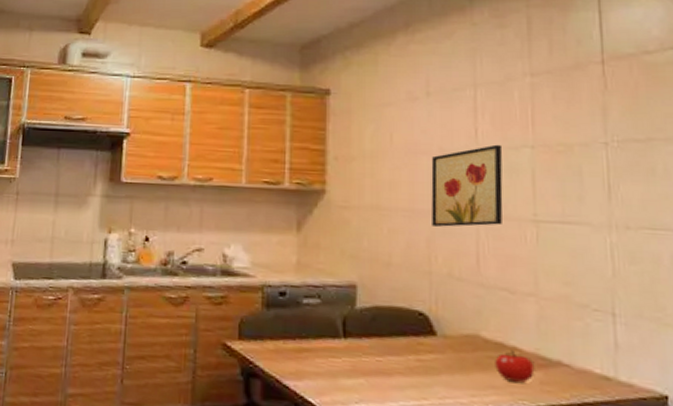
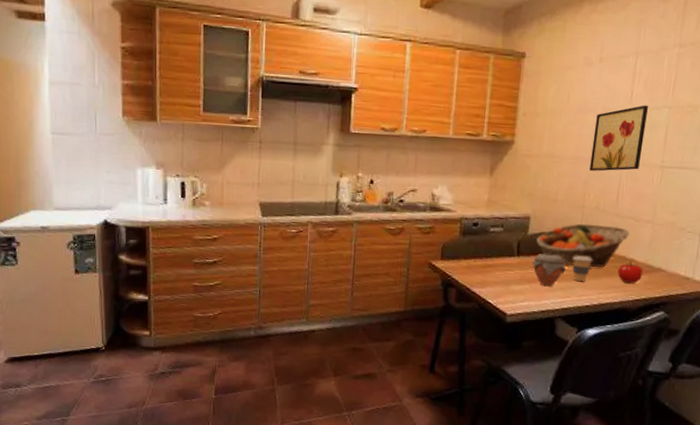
jar: none [365,335,417,383] -> present [532,254,566,287]
fruit basket: none [369,295,504,358] -> present [536,223,630,268]
coffee cup: none [424,340,455,378] -> present [572,256,593,282]

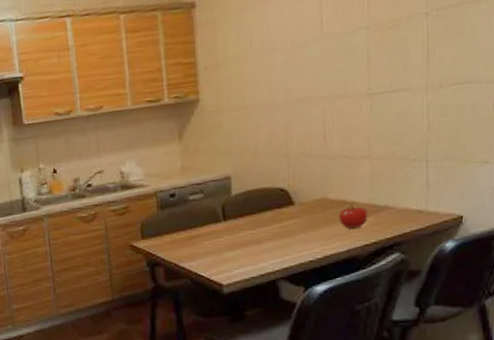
jar: present [532,254,566,287] -> none [241,212,281,248]
fruit basket: present [536,223,630,268] -> none [242,168,345,220]
coffee cup: present [572,256,593,282] -> none [285,208,309,237]
wall art: present [589,105,649,171] -> none [285,30,344,114]

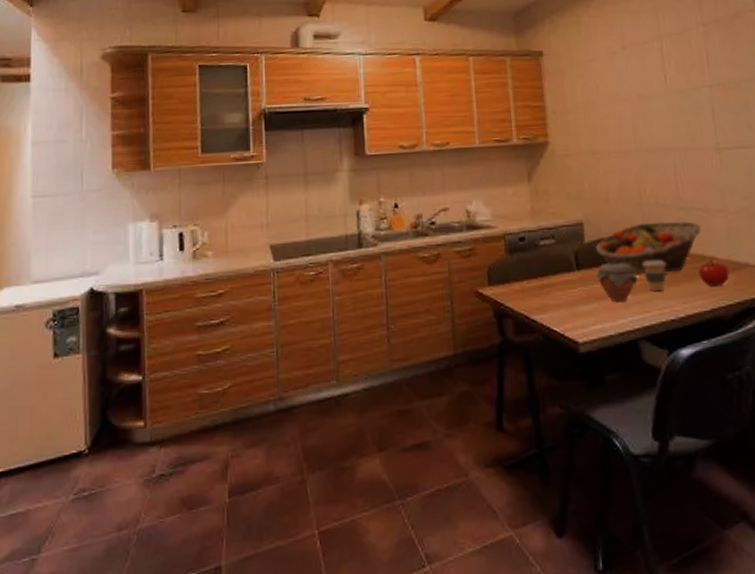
jar: none [241,212,281,248] -> present [596,263,638,303]
fruit basket: none [242,168,345,220] -> present [596,220,701,273]
coffee cup: none [285,208,309,237] -> present [642,260,667,292]

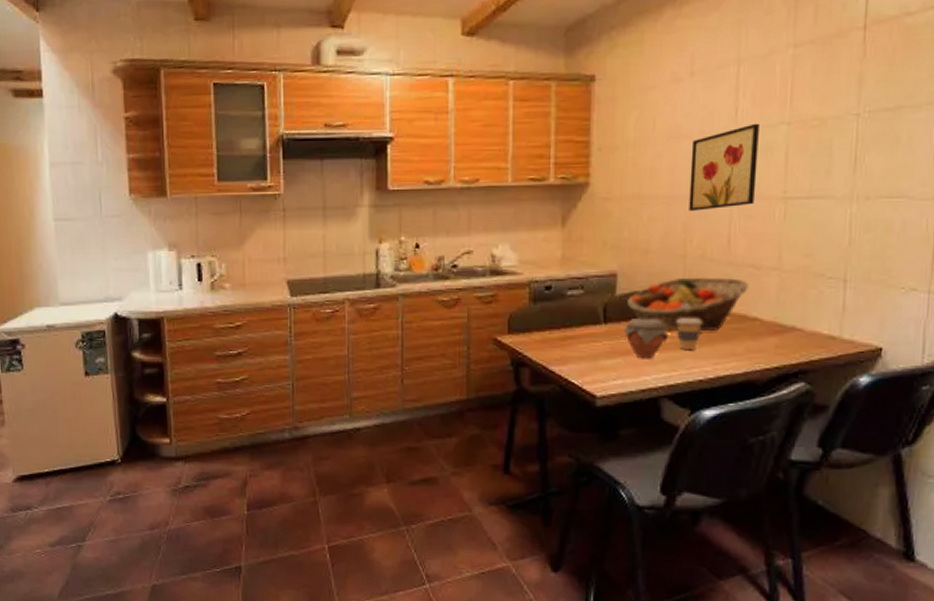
wall art: none [633,87,693,163] -> present [689,123,761,211]
fruit: present [698,260,730,287] -> none [737,321,772,350]

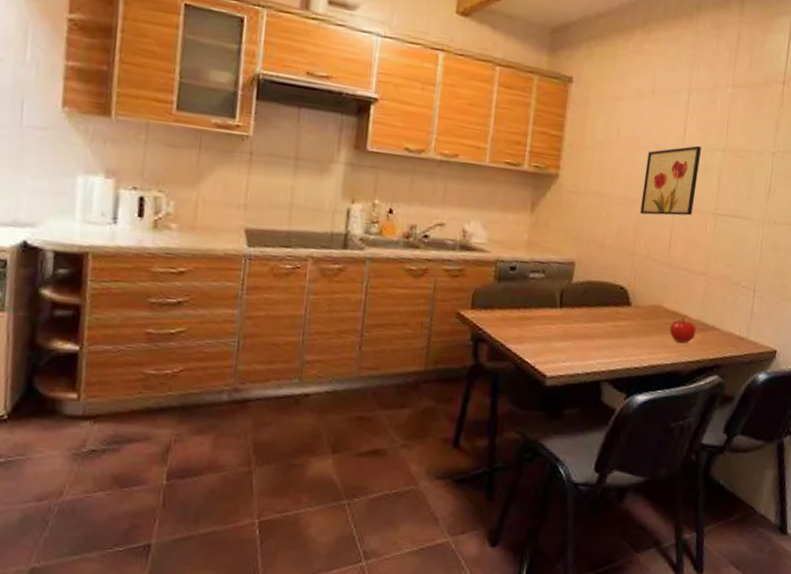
jar: present [623,318,669,359] -> none [576,305,614,345]
fruit basket: present [627,277,749,332] -> none [581,272,682,324]
coffee cup: present [676,318,703,351] -> none [621,310,644,340]
fruit: none [737,321,772,350] -> present [669,318,696,344]

